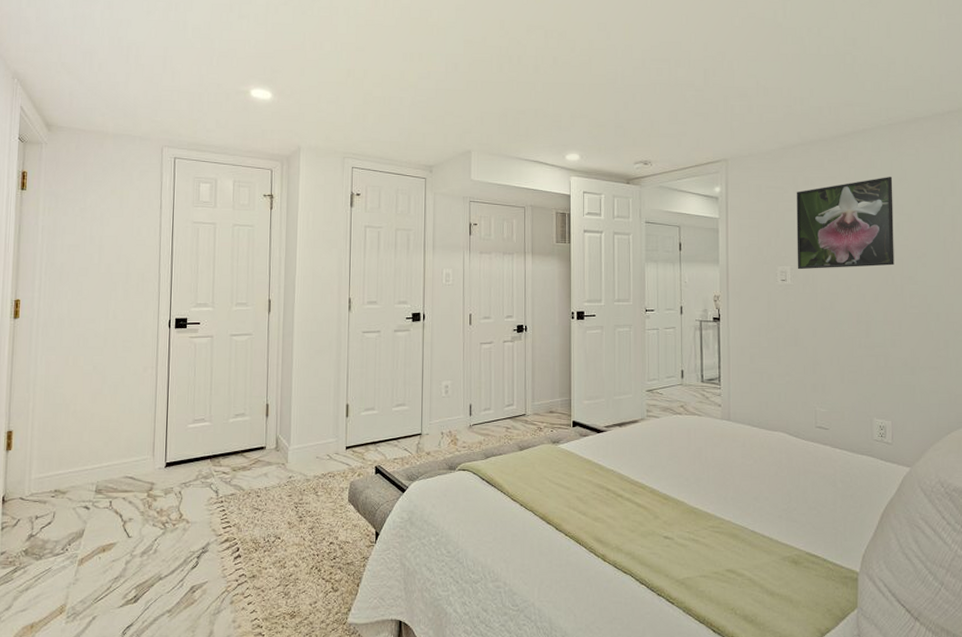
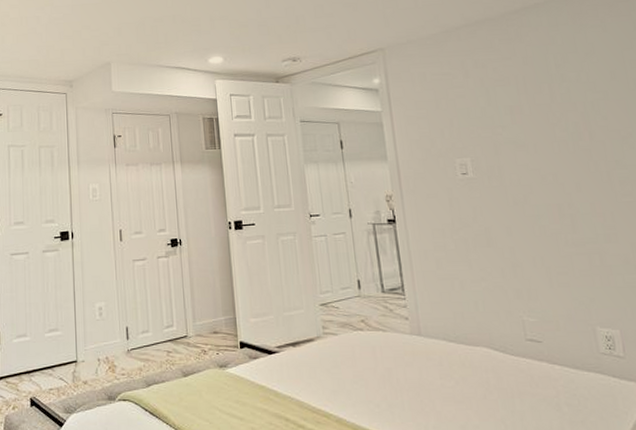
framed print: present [796,177,894,270] -> none [466,52,595,161]

